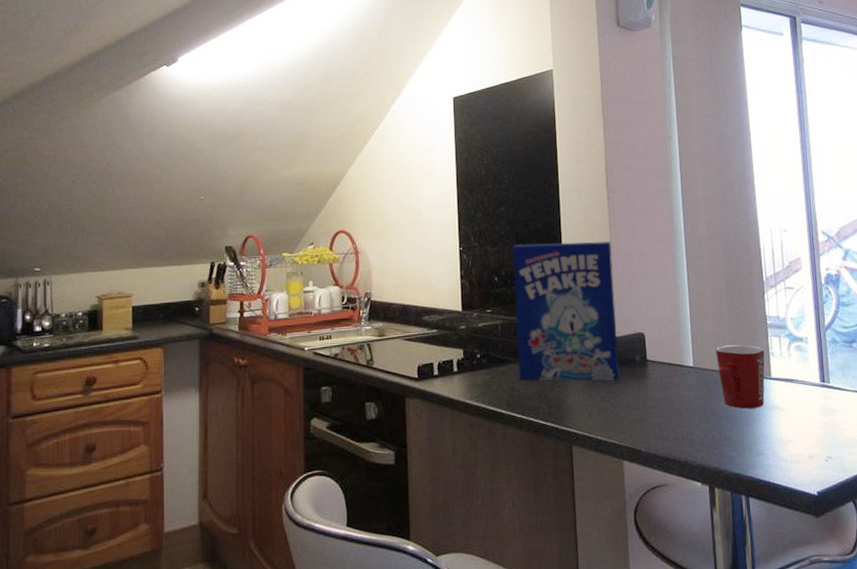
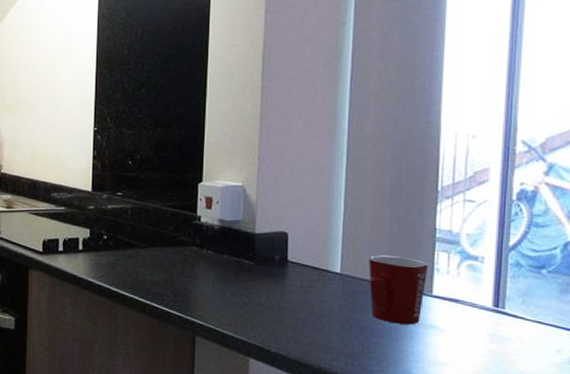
cereal box: present [513,242,619,381] -> none [146,129,260,277]

